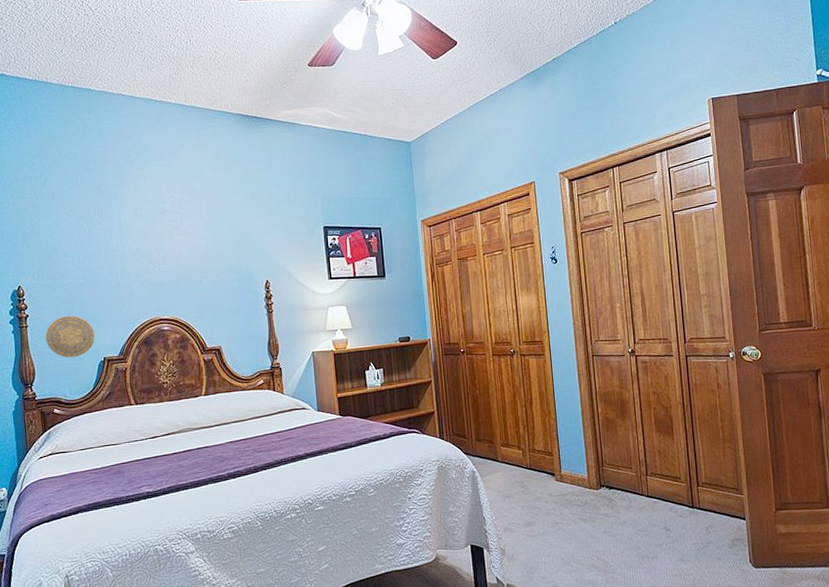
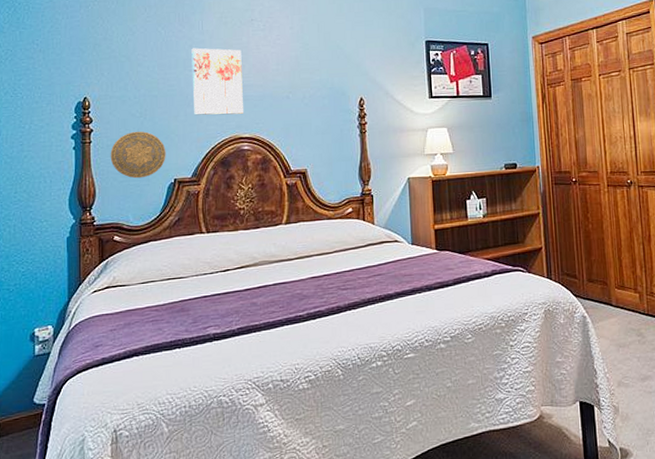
wall art: none [111,238,163,300] -> present [191,48,244,116]

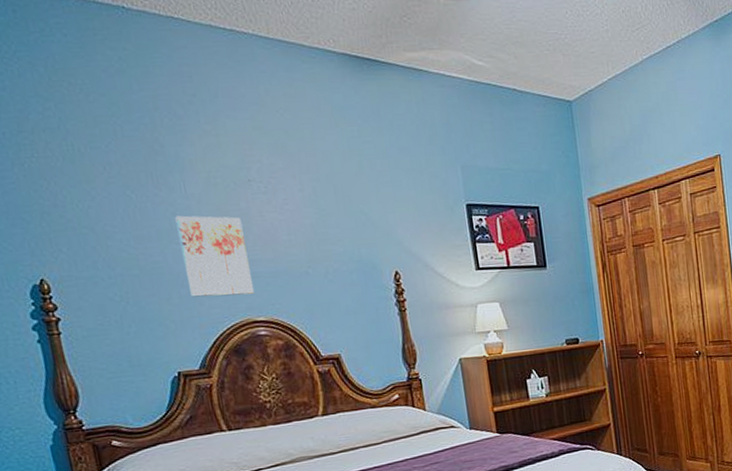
decorative plate: present [110,131,166,179] -> none [88,318,163,374]

